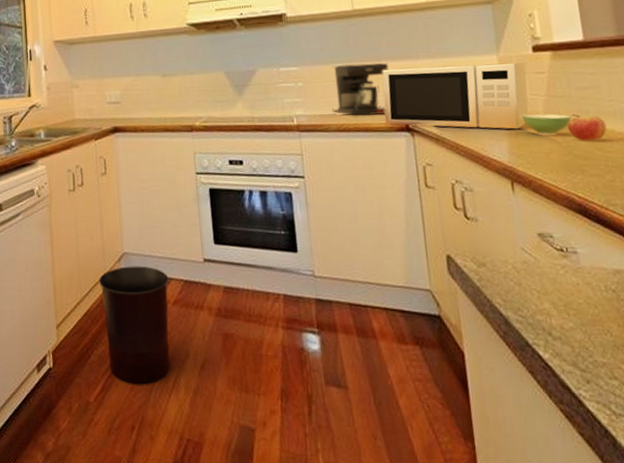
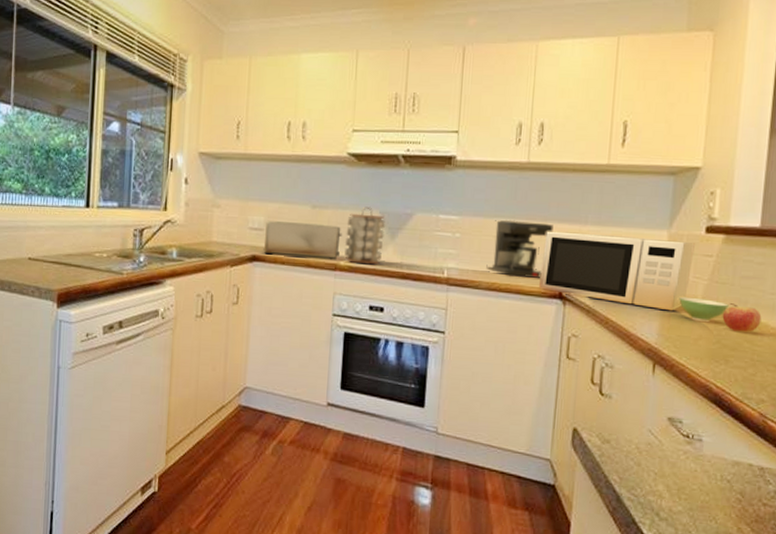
waste bin: present [99,266,170,384] -> none [216,400,289,518]
toaster: none [122,90,194,125] -> present [263,220,342,260]
spice rack: none [196,69,233,123] -> present [344,206,385,265]

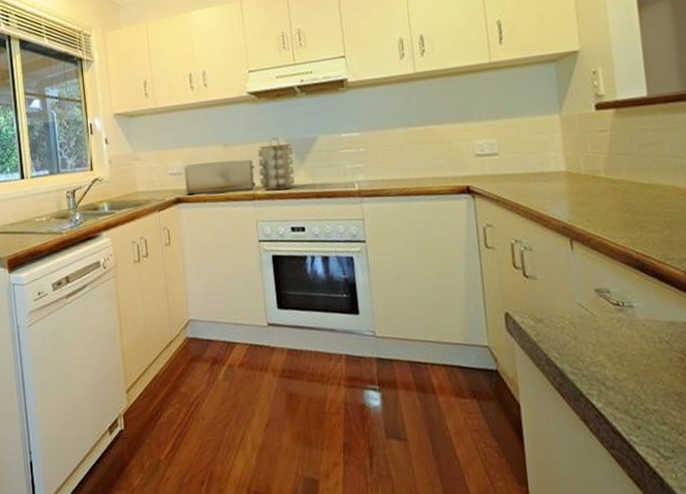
coffee maker: present [486,219,554,278] -> none [393,125,450,180]
microwave: present [538,231,695,311] -> none [444,121,590,189]
bowl: present [679,296,729,323] -> none [582,171,633,194]
fruit: present [722,303,762,332] -> none [627,171,667,198]

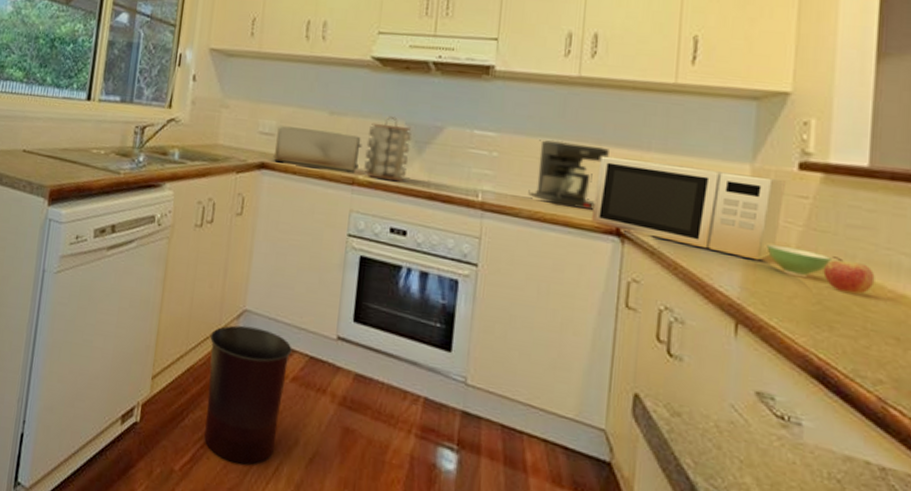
waste bin: none [166,331,237,442] -> present [204,325,292,465]
coffee maker: none [393,125,450,180] -> present [528,140,609,210]
microwave: none [444,121,590,189] -> present [590,155,785,261]
bowl: none [582,171,633,194] -> present [766,244,831,278]
fruit: none [627,171,667,198] -> present [823,256,875,294]

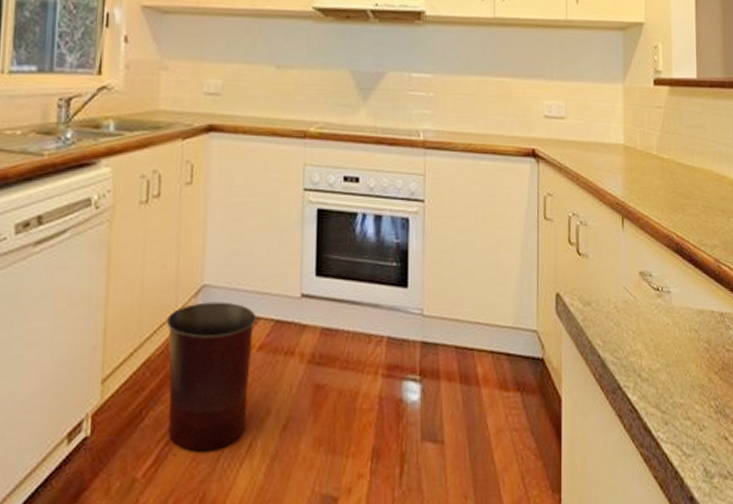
toaster: present [273,124,362,174] -> none [221,83,311,126]
spice rack: present [364,116,412,182] -> none [313,66,356,130]
coffee maker: present [528,140,609,210] -> none [461,76,522,137]
microwave: present [590,155,785,261] -> none [512,87,646,163]
bowl: present [766,244,831,278] -> none [638,148,679,173]
fruit: present [823,256,875,294] -> none [675,152,707,180]

